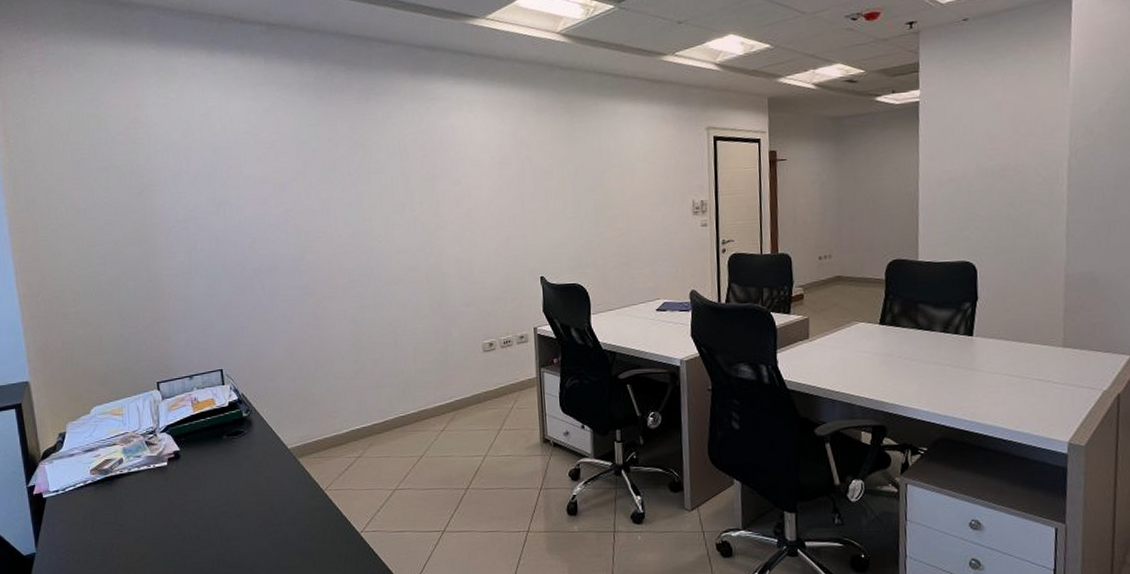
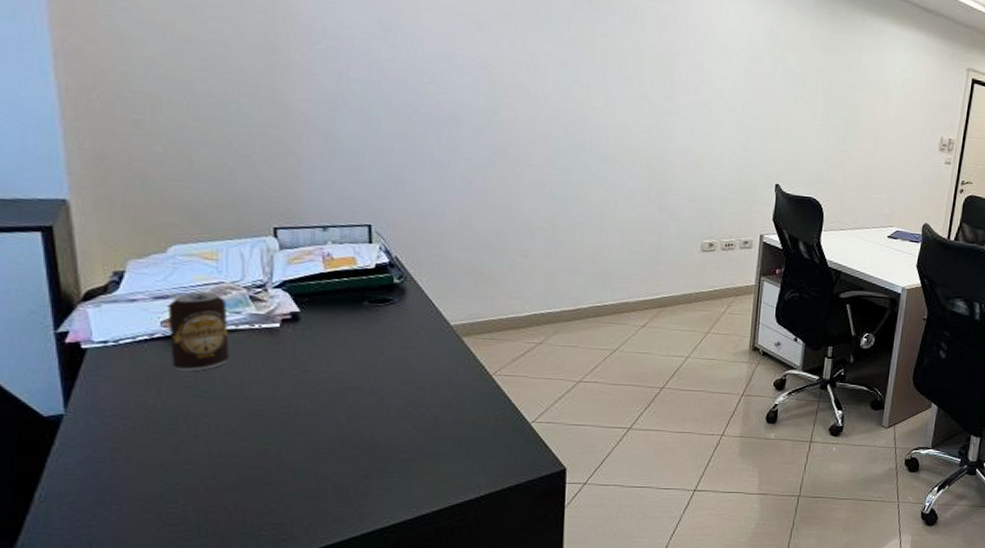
beverage can: none [93,442,136,510] -> present [167,292,230,372]

